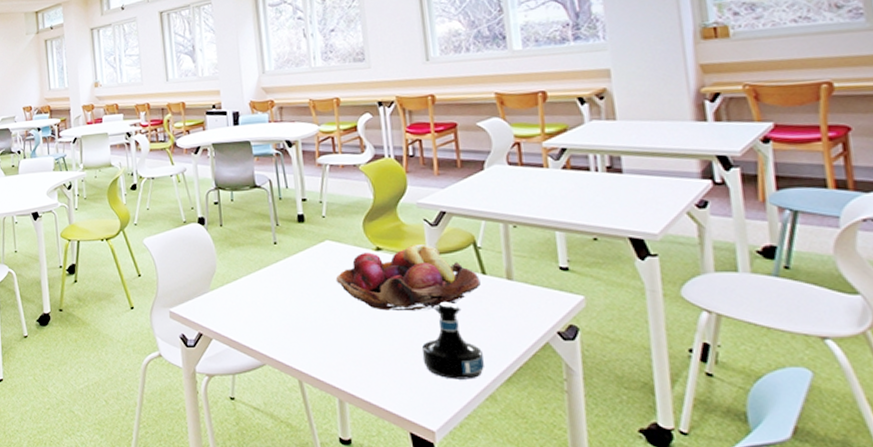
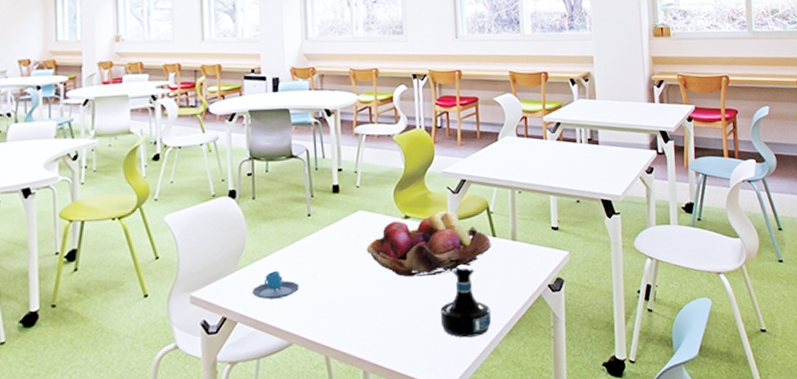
mug: none [224,294,269,320] -> present [252,270,299,300]

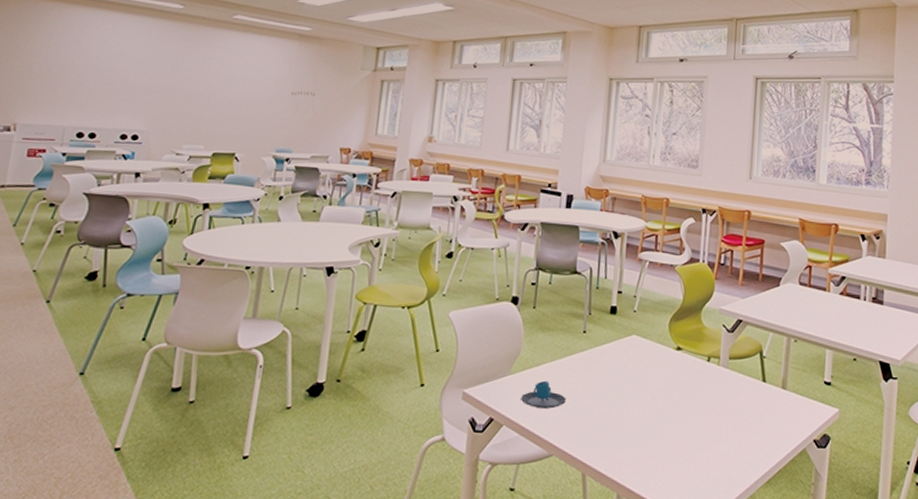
fruit basket: present [366,210,491,277] -> none [635,347,760,412]
tequila bottle: present [440,265,491,338] -> none [699,405,751,480]

